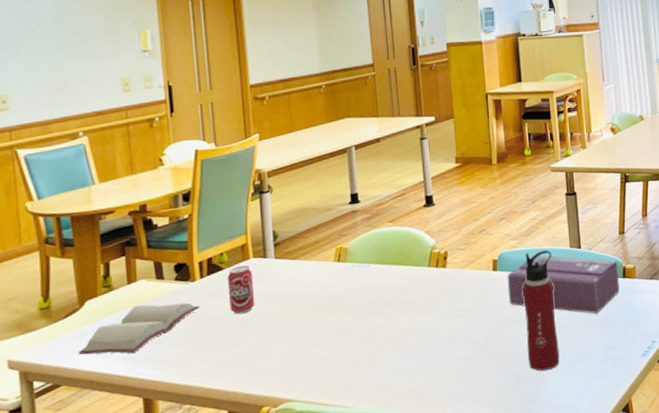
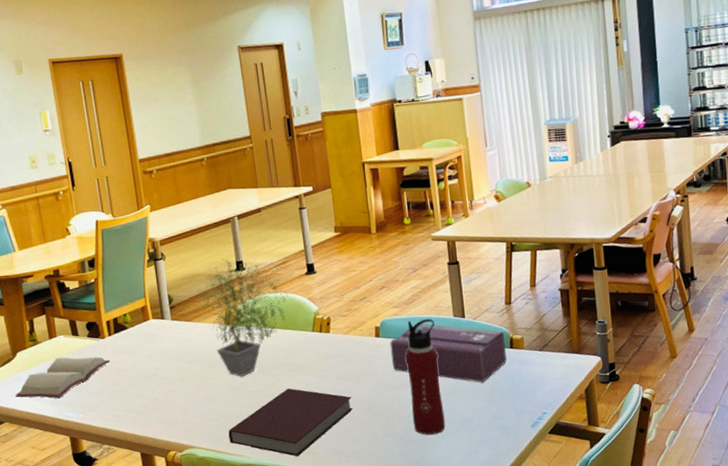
beverage can: present [227,265,255,315] -> none [131,325,157,369]
potted plant: none [301,191,405,318] -> present [194,258,288,377]
notebook: none [331,328,467,403] -> present [228,388,353,456]

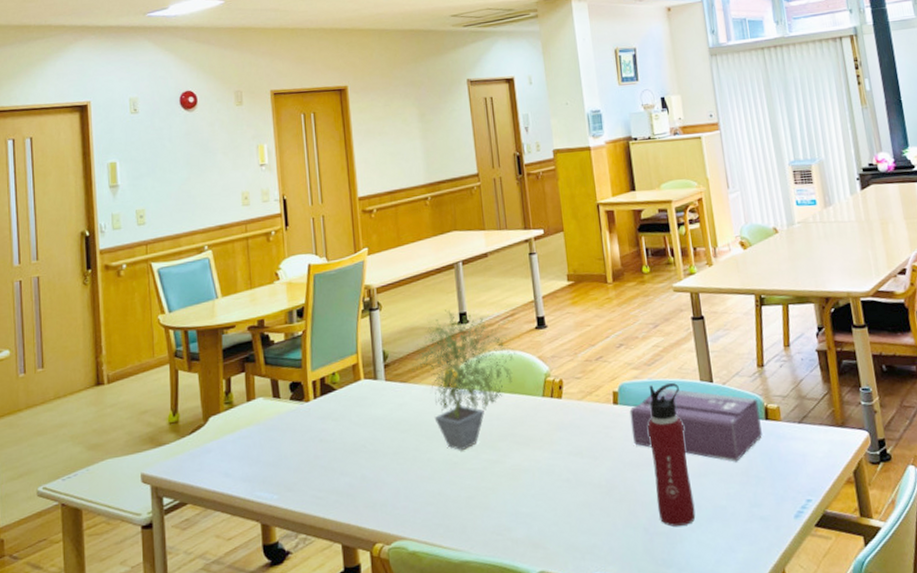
hardback book: present [16,357,111,399] -> none [203,423,314,475]
notebook: present [228,388,353,456] -> none [444,465,588,552]

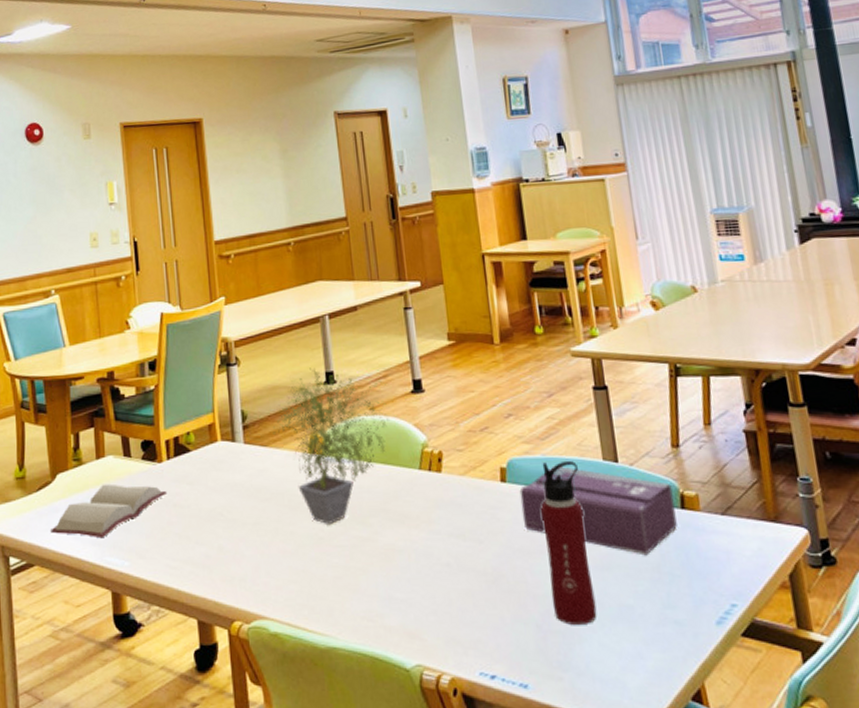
hardback book: none [203,423,314,475] -> present [51,484,168,539]

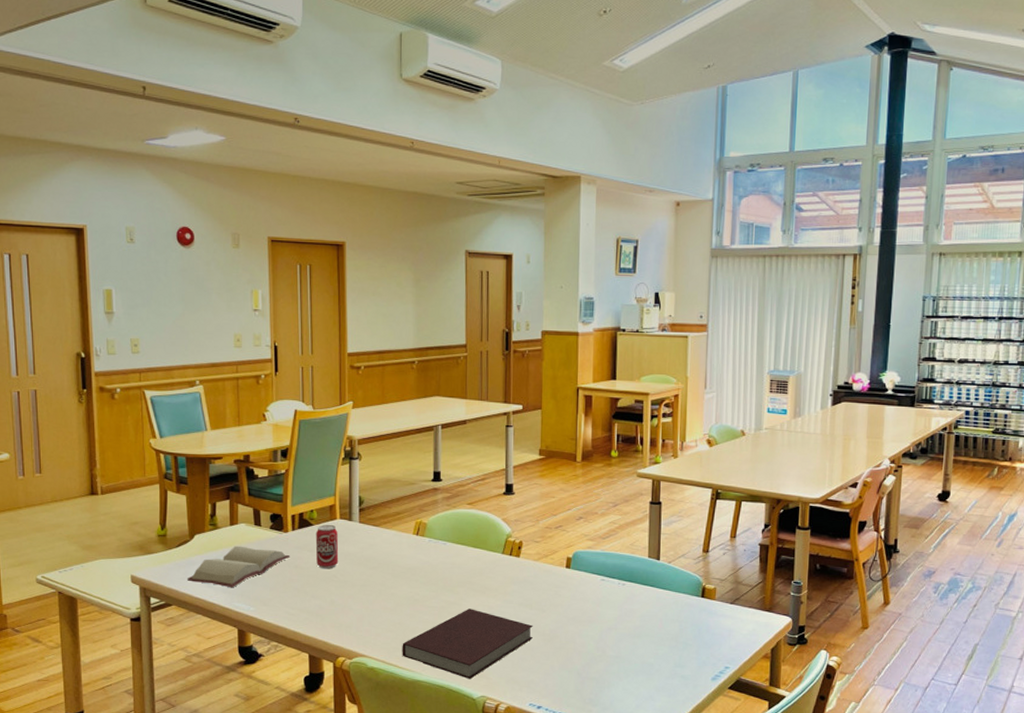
beverage can: none [194,448,224,506] -> present [315,524,339,569]
potted plant: present [272,367,389,524] -> none [384,467,483,590]
notebook: none [309,545,472,642] -> present [402,609,533,679]
tissue box: present [519,465,677,556] -> none [579,558,698,629]
water bottle: present [541,461,597,625] -> none [592,556,628,675]

